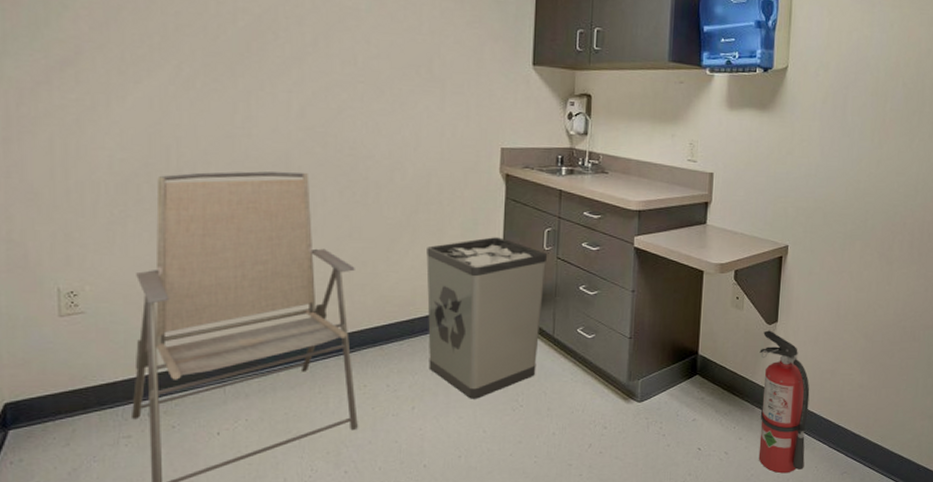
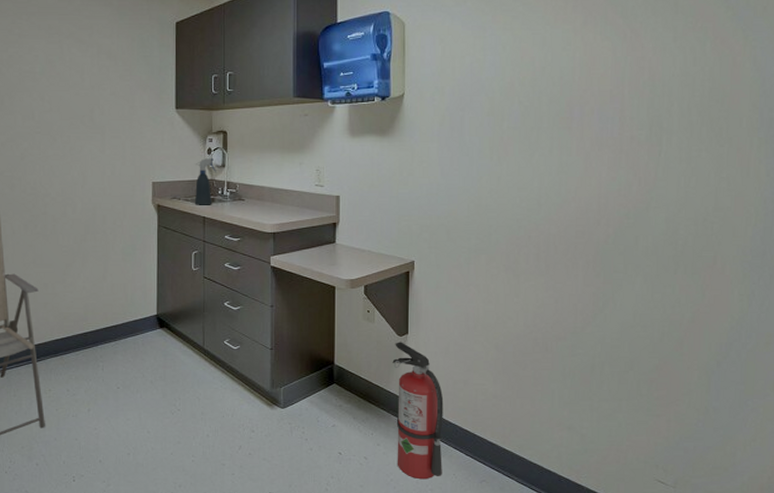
recycling bin: present [426,237,548,399] -> none [95,260,196,403]
spray bottle: none [550,124,577,177] -> present [194,158,216,205]

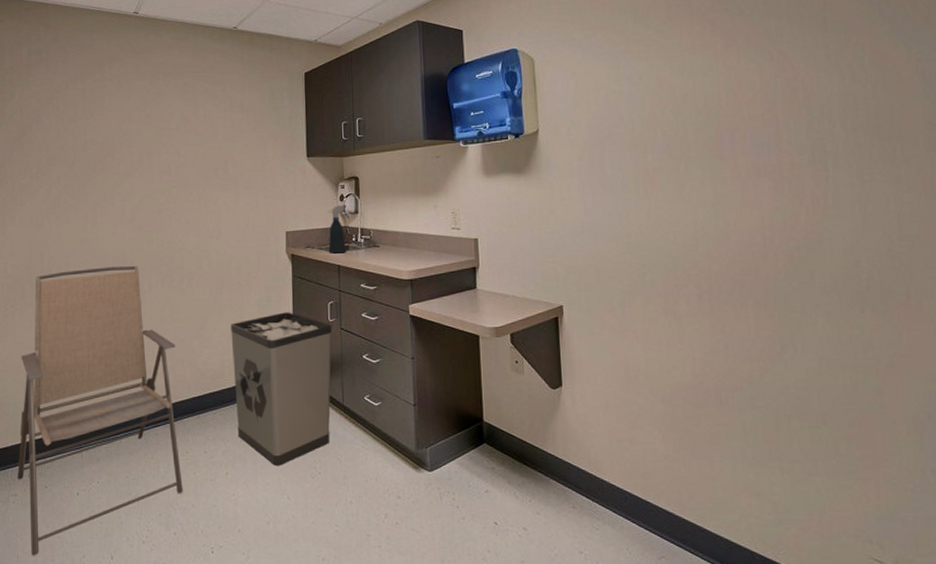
recycling bin: none [95,260,196,403] -> present [231,312,332,466]
fire extinguisher: present [392,342,444,480] -> none [547,395,614,555]

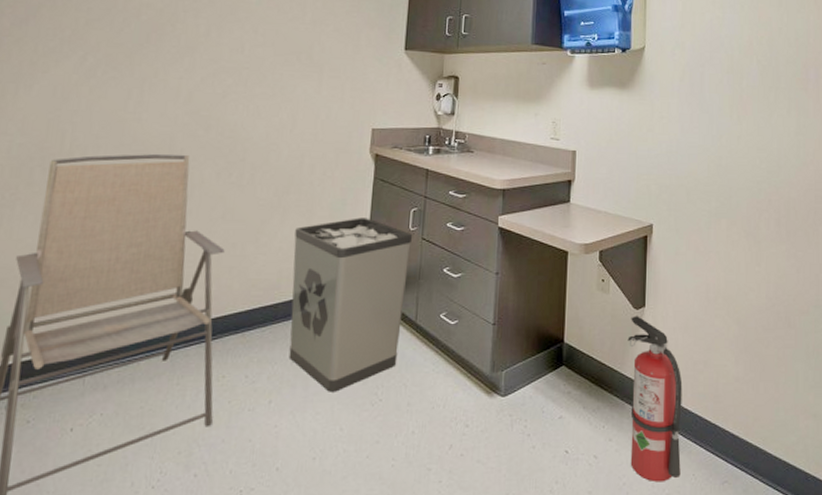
spray bottle: present [328,205,349,254] -> none [417,105,445,157]
fire extinguisher: none [547,395,614,555] -> present [627,316,683,482]

